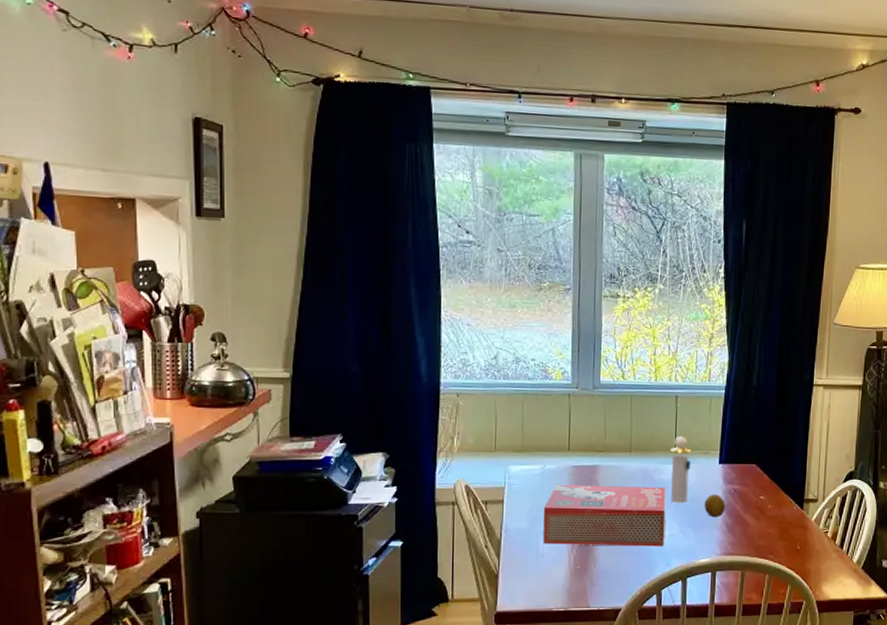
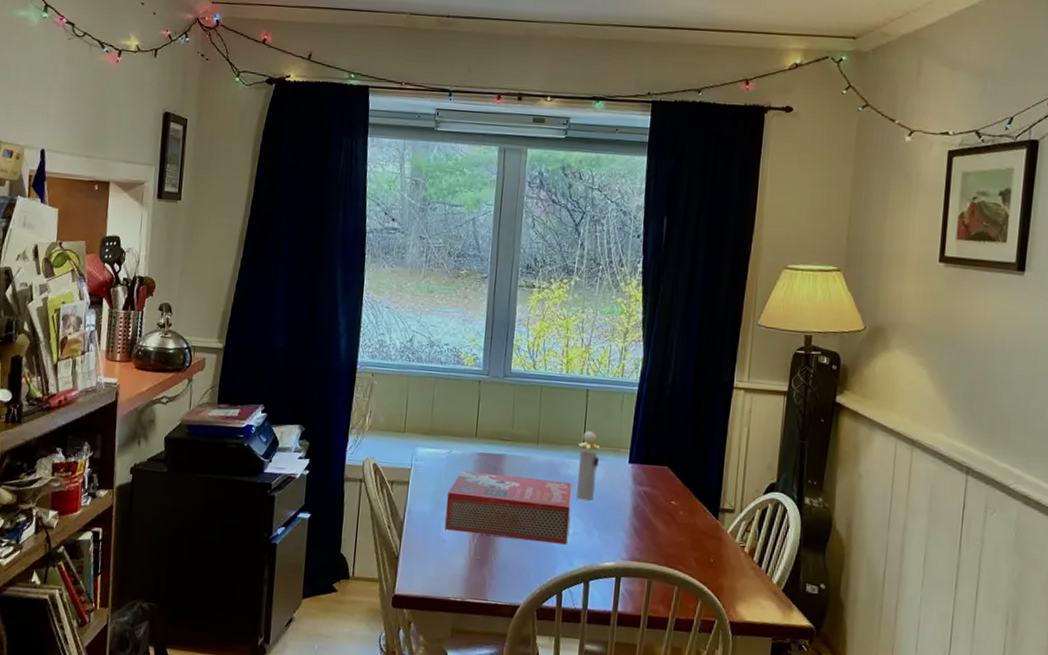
fruit: present [704,494,726,518] -> none [611,494,634,520]

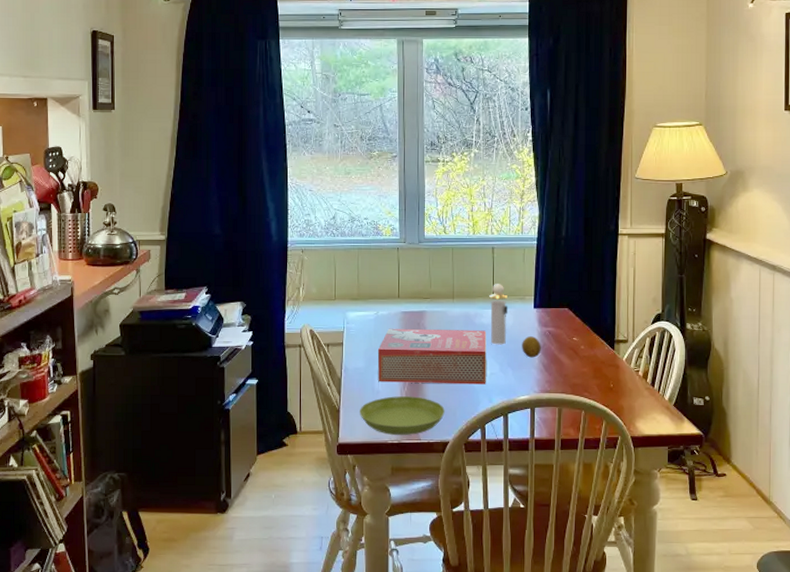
saucer: none [421,547,518,594] -> present [360,396,445,435]
fruit: none [611,494,634,520] -> present [522,336,541,358]

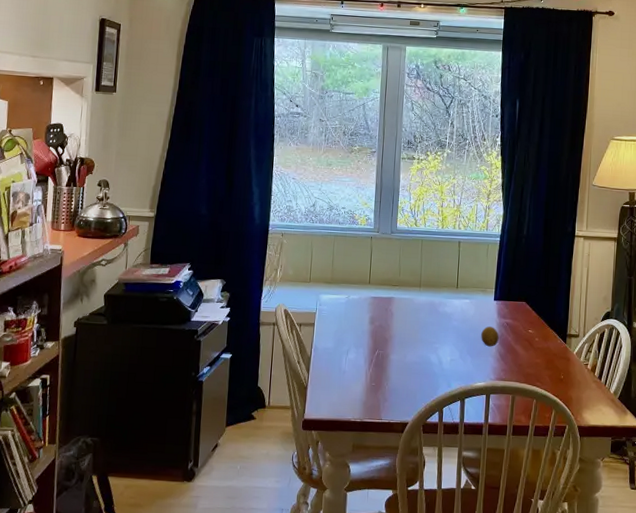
saucer: present [360,396,445,435] -> none [326,376,406,414]
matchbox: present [377,328,487,385] -> none [345,312,449,370]
perfume bottle: present [489,284,508,345] -> none [453,275,471,334]

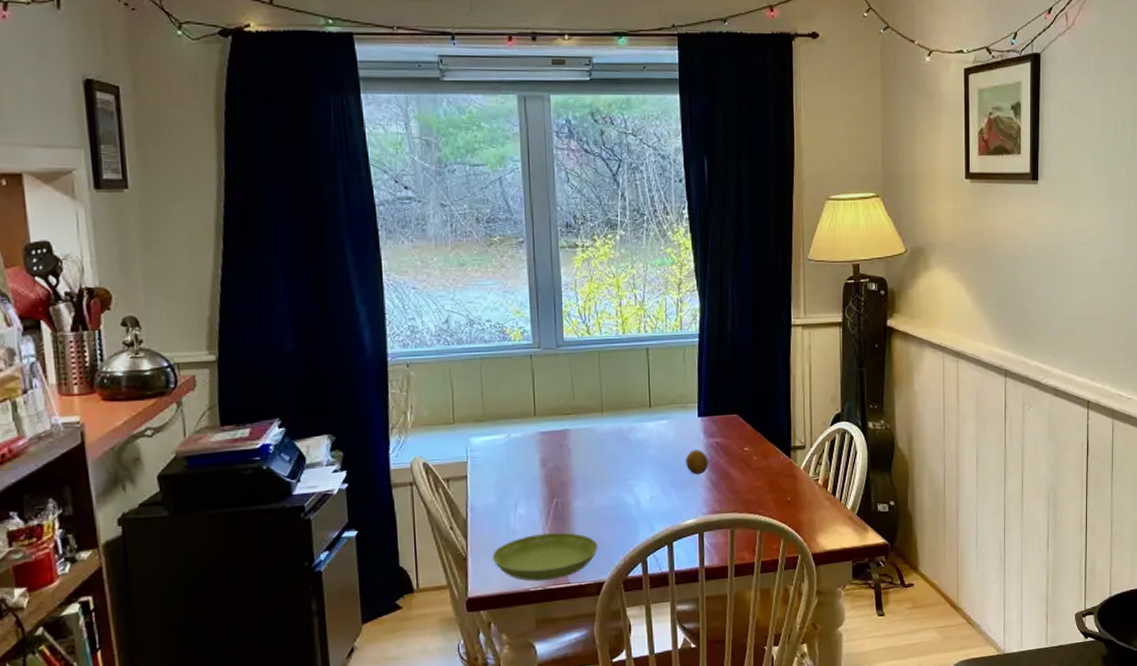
saucer: none [326,376,406,414] -> present [493,532,598,581]

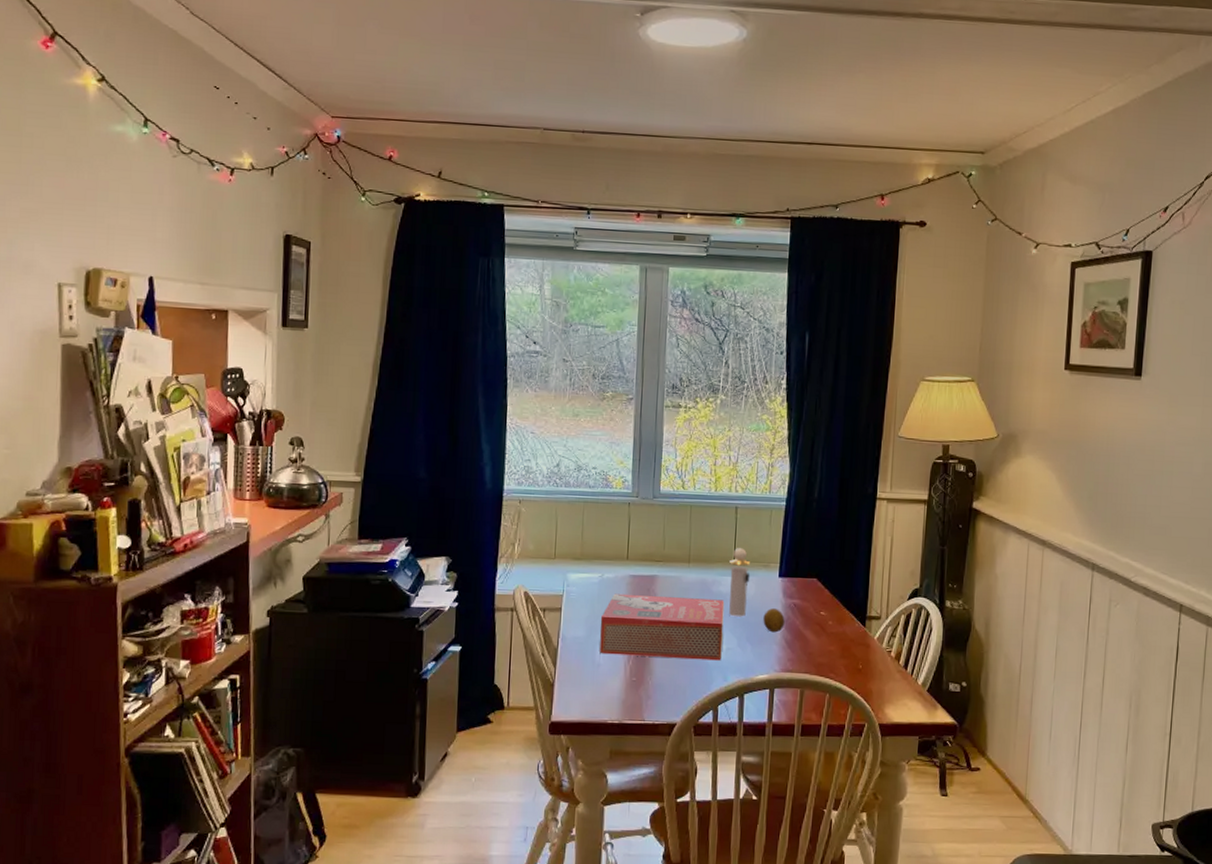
saucer: present [493,532,598,581] -> none [577,670,674,715]
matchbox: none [511,447,646,520] -> present [599,593,725,661]
perfume bottle: none [645,391,669,464] -> present [729,548,750,617]

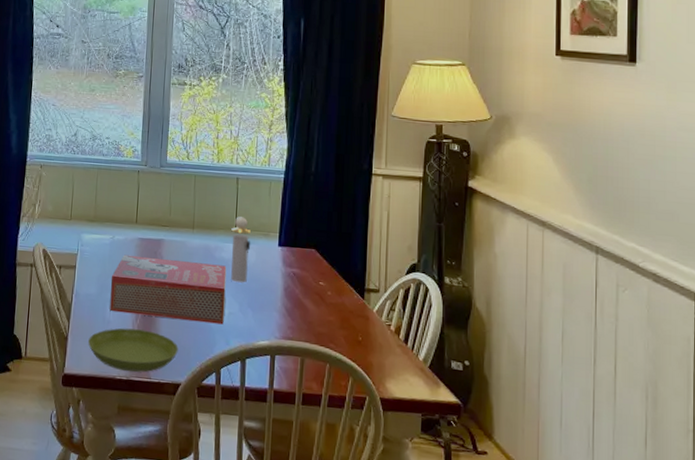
saucer: none [577,670,674,715] -> present [88,328,178,372]
fruit: present [763,608,785,633] -> none [263,276,285,300]

